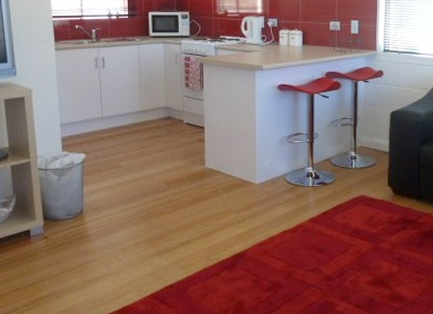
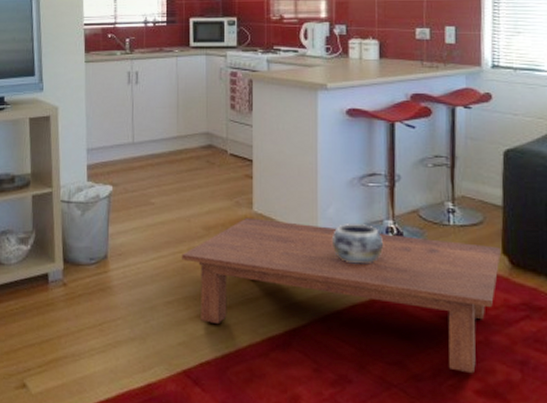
coffee table: none [148,172,387,271] -> present [182,217,501,374]
decorative bowl: none [267,171,305,201] -> present [333,222,383,264]

